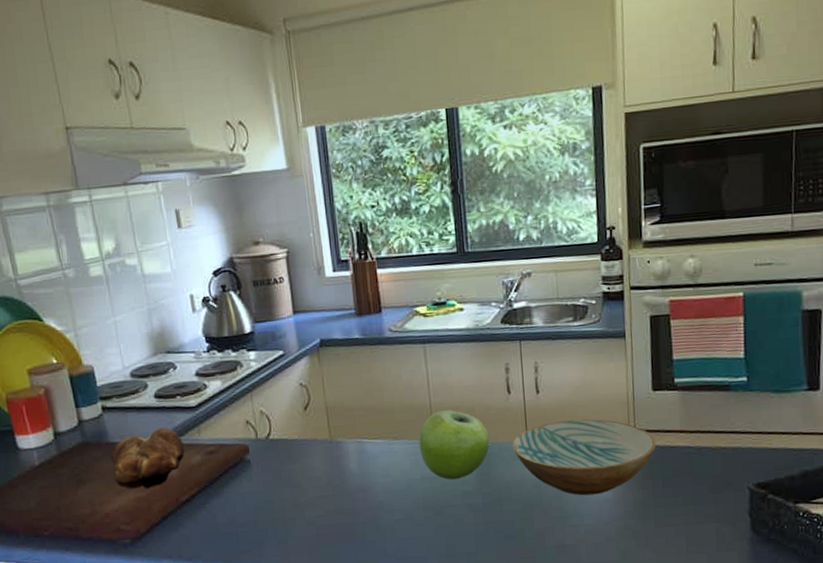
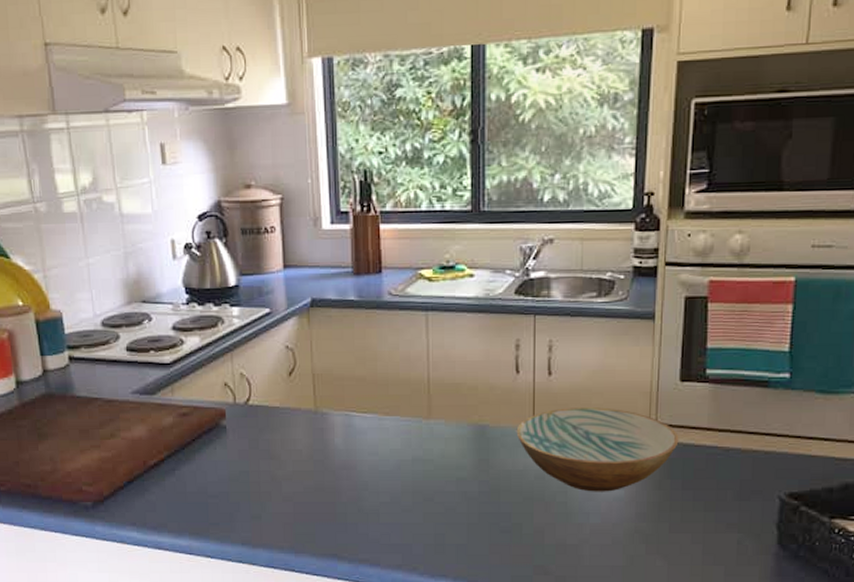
bread loaf: present [112,427,185,489] -> none [77,384,155,449]
fruit: present [419,410,490,480] -> none [413,387,492,463]

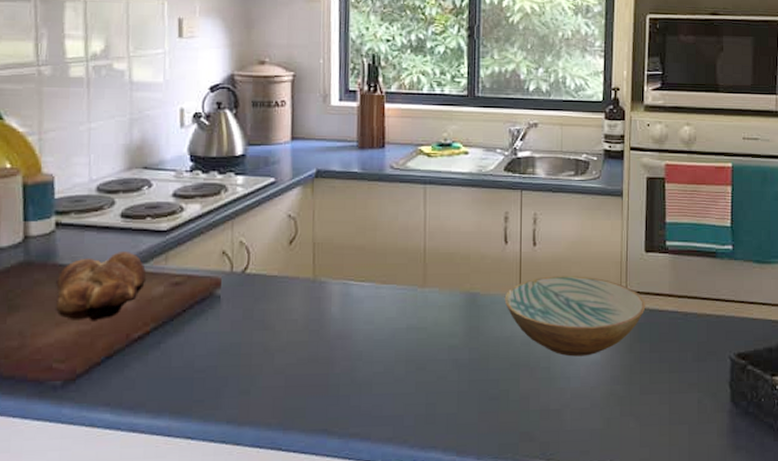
bread loaf: none [77,384,155,449] -> present [56,252,146,321]

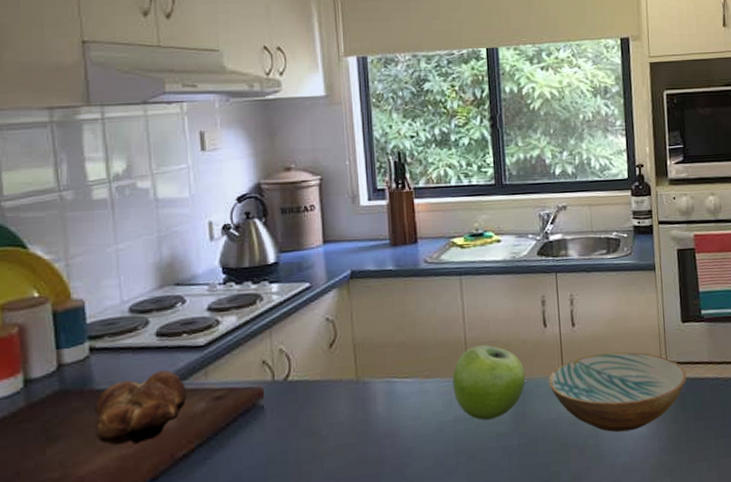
fruit: none [408,256,483,331] -> present [452,345,526,420]

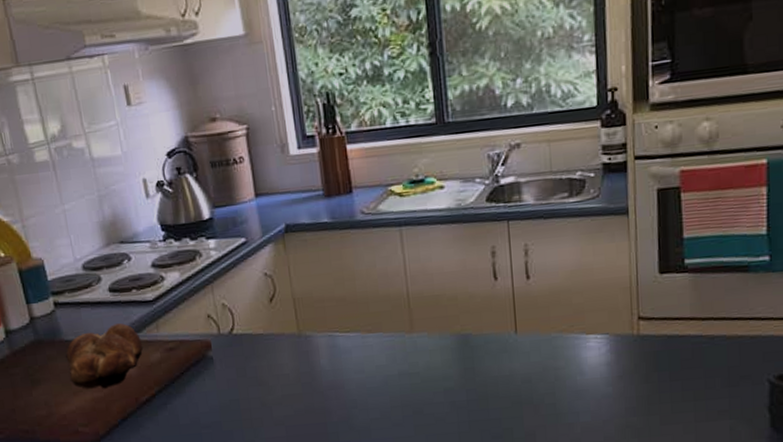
fruit: present [452,345,526,420] -> none [395,299,474,375]
bowl: present [548,352,687,433] -> none [499,306,663,391]

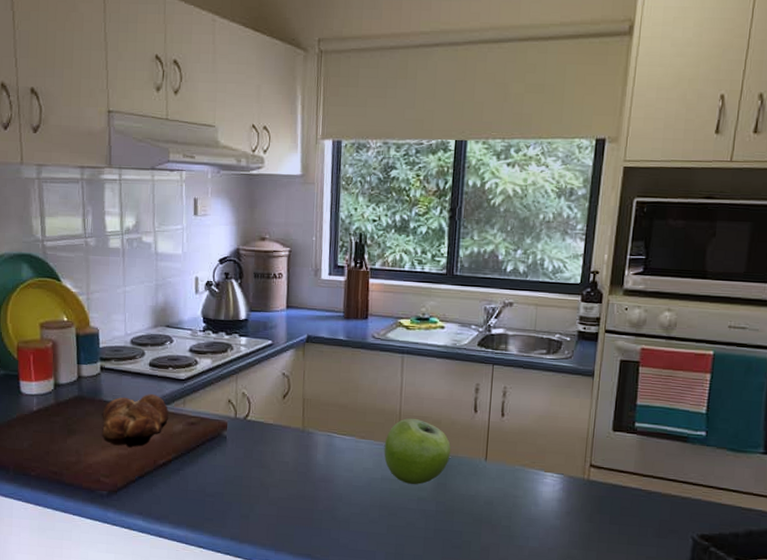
fruit: none [395,299,474,375] -> present [384,418,452,484]

